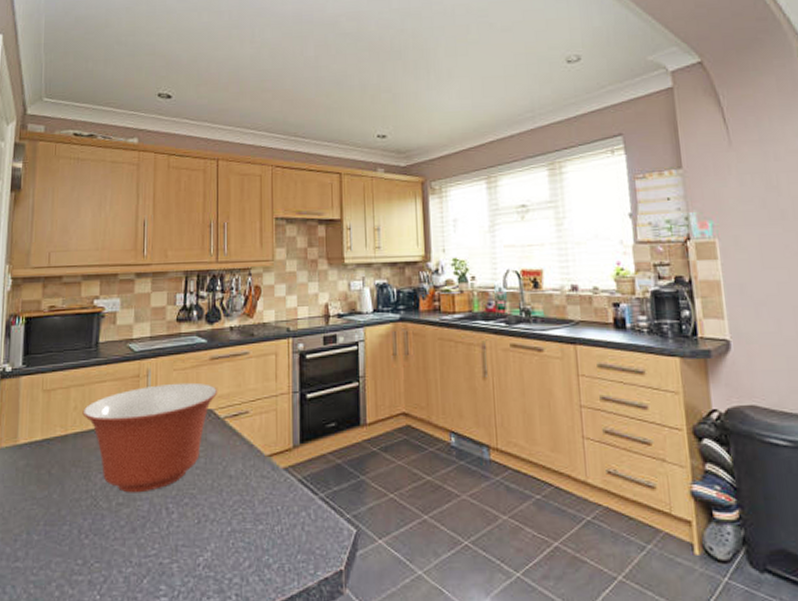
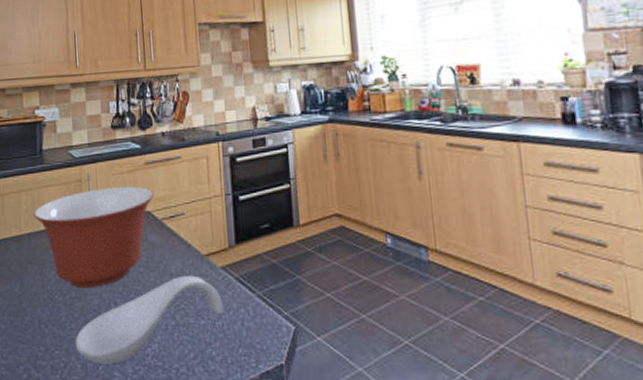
spoon rest: none [118,477,285,577] -> present [75,275,224,364]

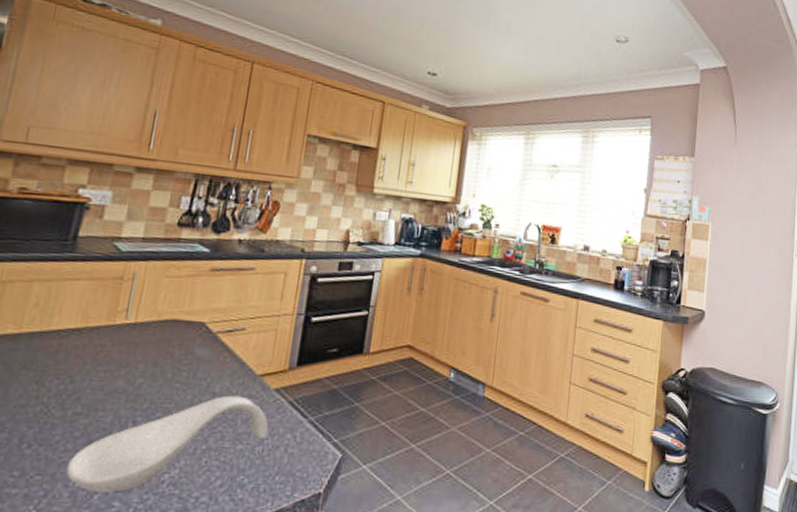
mixing bowl: present [33,186,155,288] -> none [44,290,215,403]

